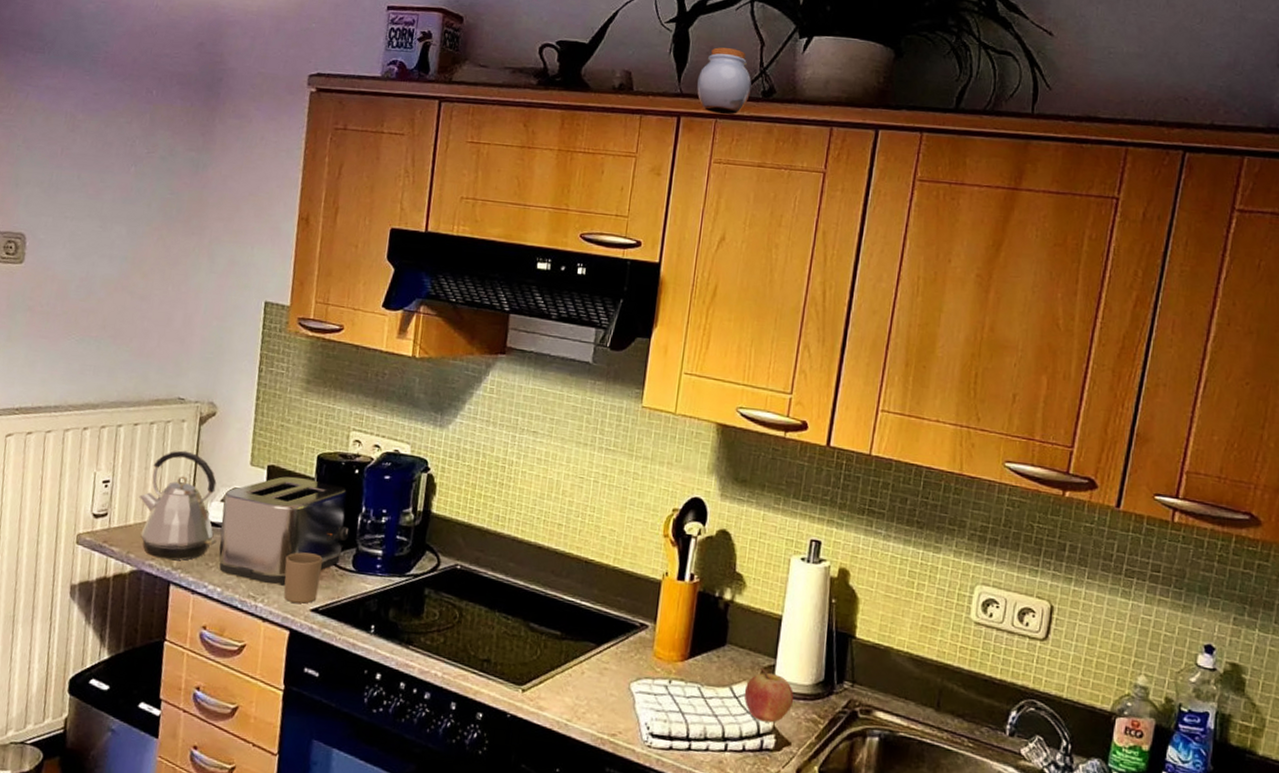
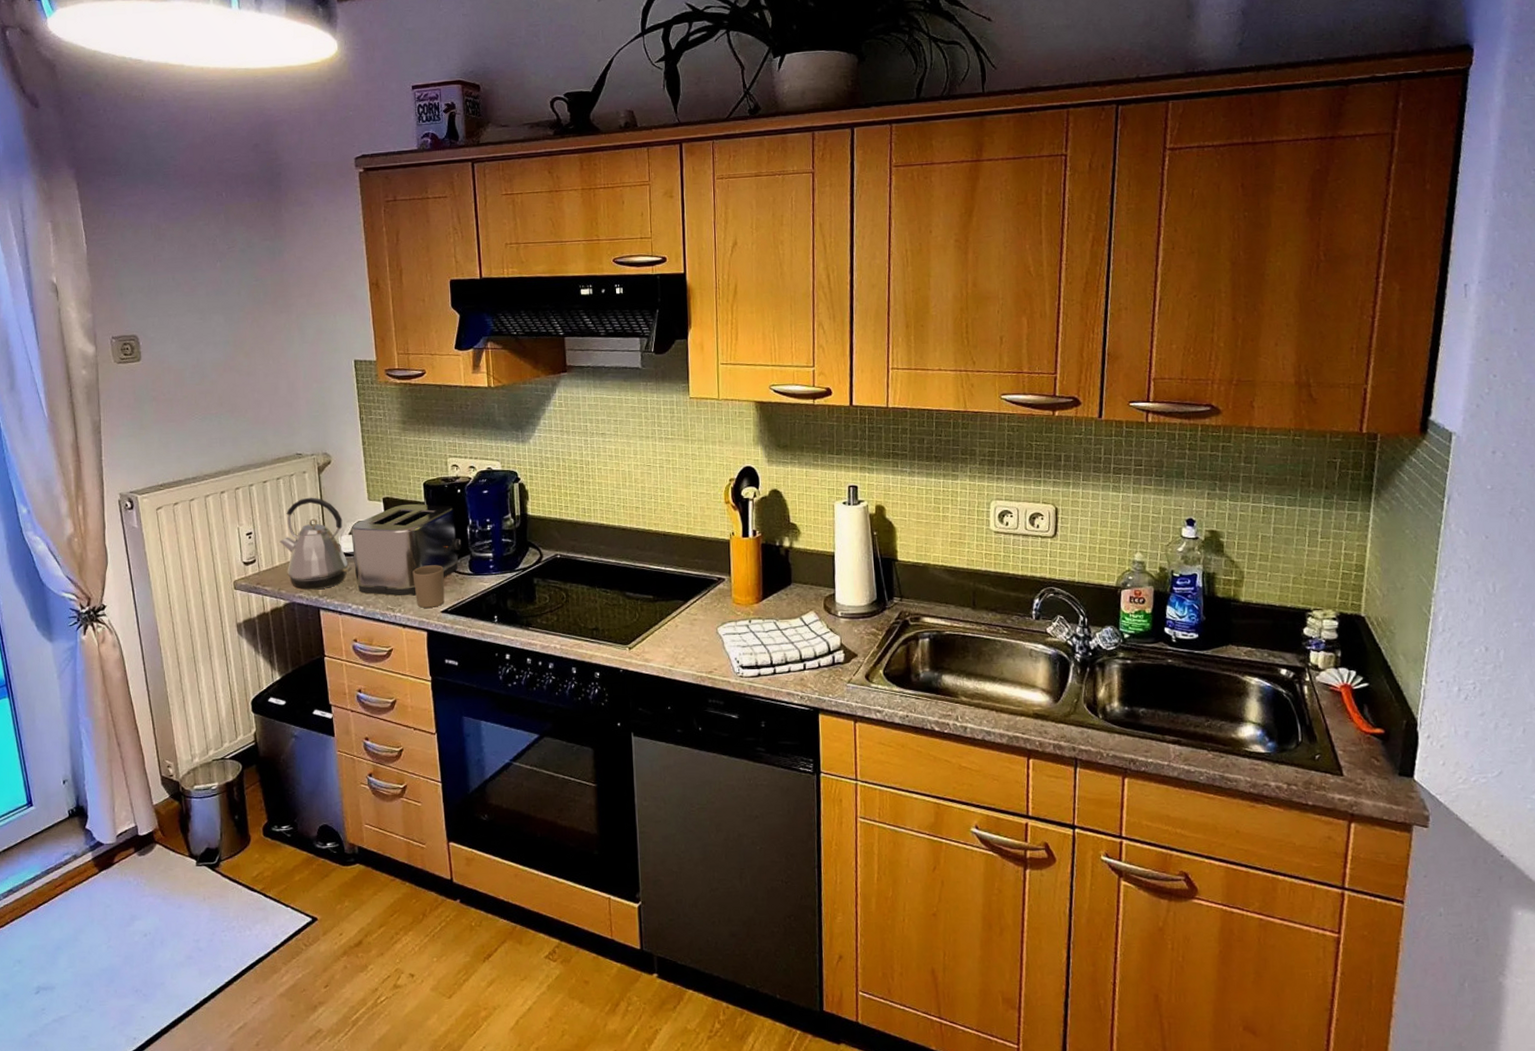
jar: present [696,47,752,115] -> none [691,76,739,136]
fruit: present [744,667,794,723] -> none [812,597,855,641]

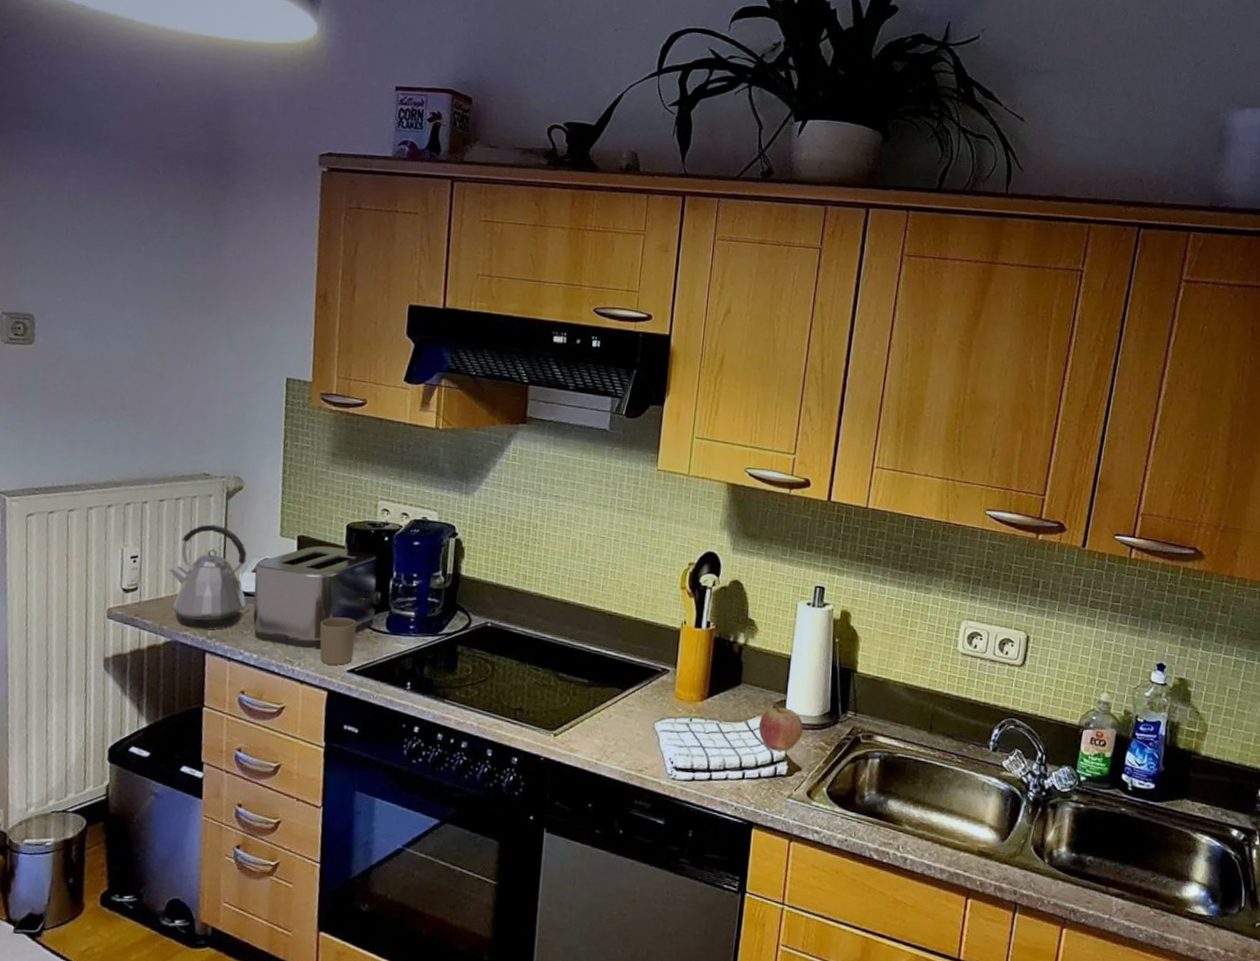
fruit: none [812,597,855,641] -> present [758,702,804,752]

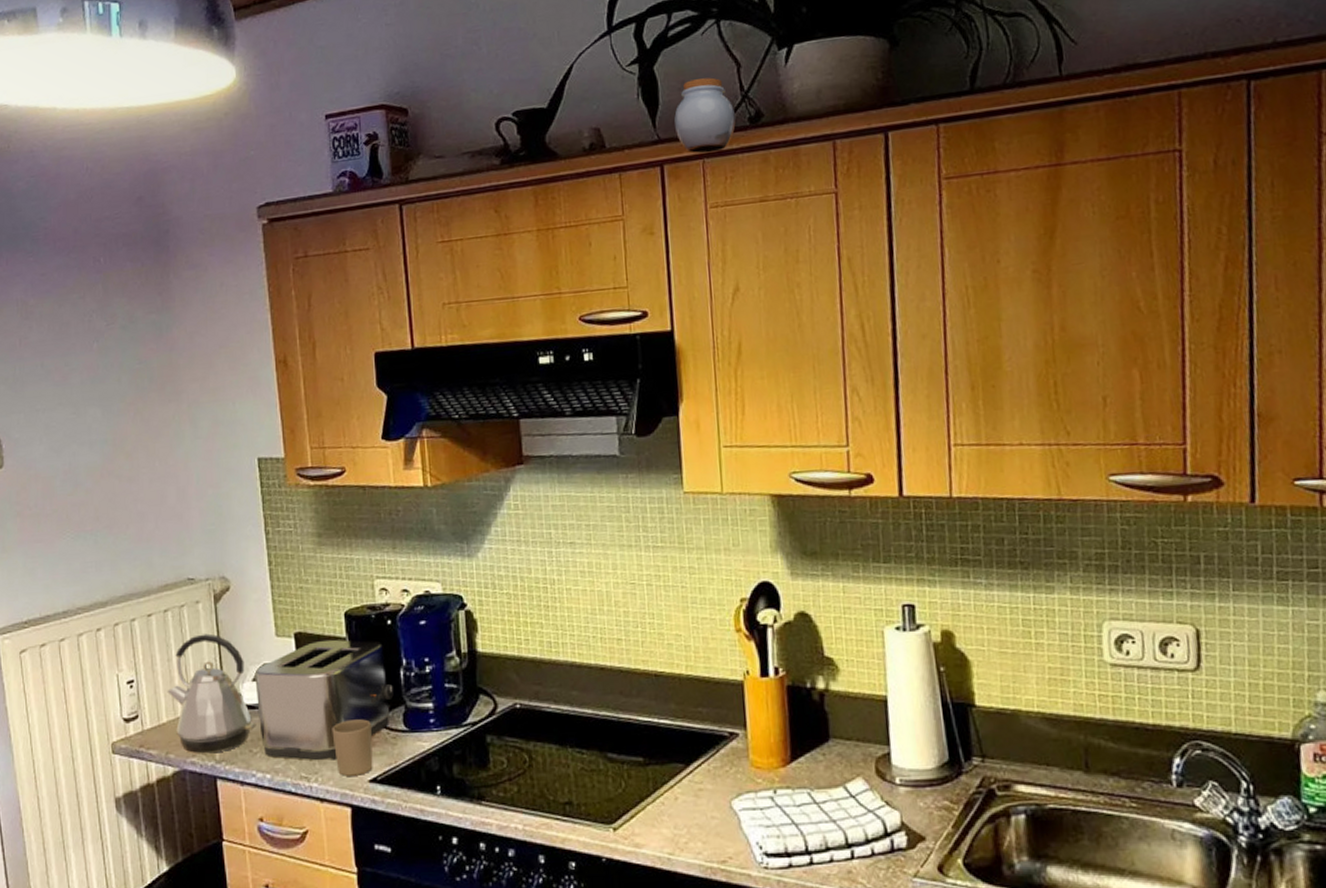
jar: none [699,130,751,195] -> present [673,77,736,154]
fruit: present [758,702,804,752] -> none [860,757,919,819]

